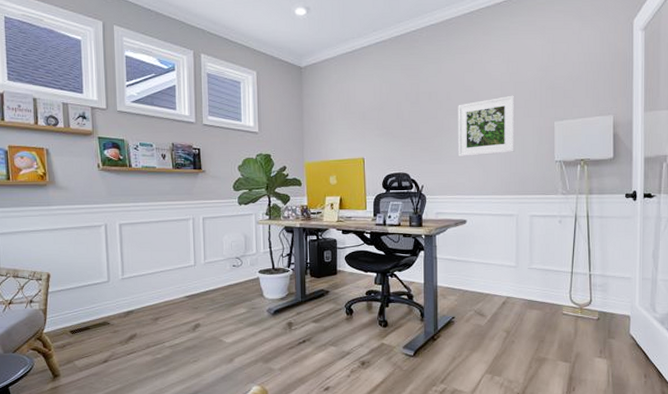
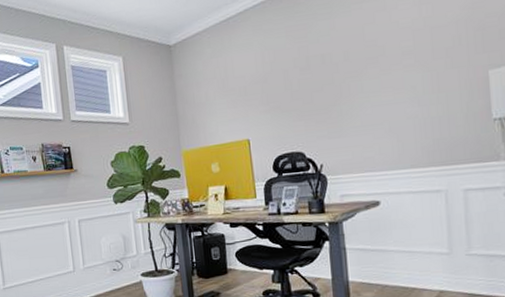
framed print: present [458,95,515,157] -> none [359,44,438,127]

